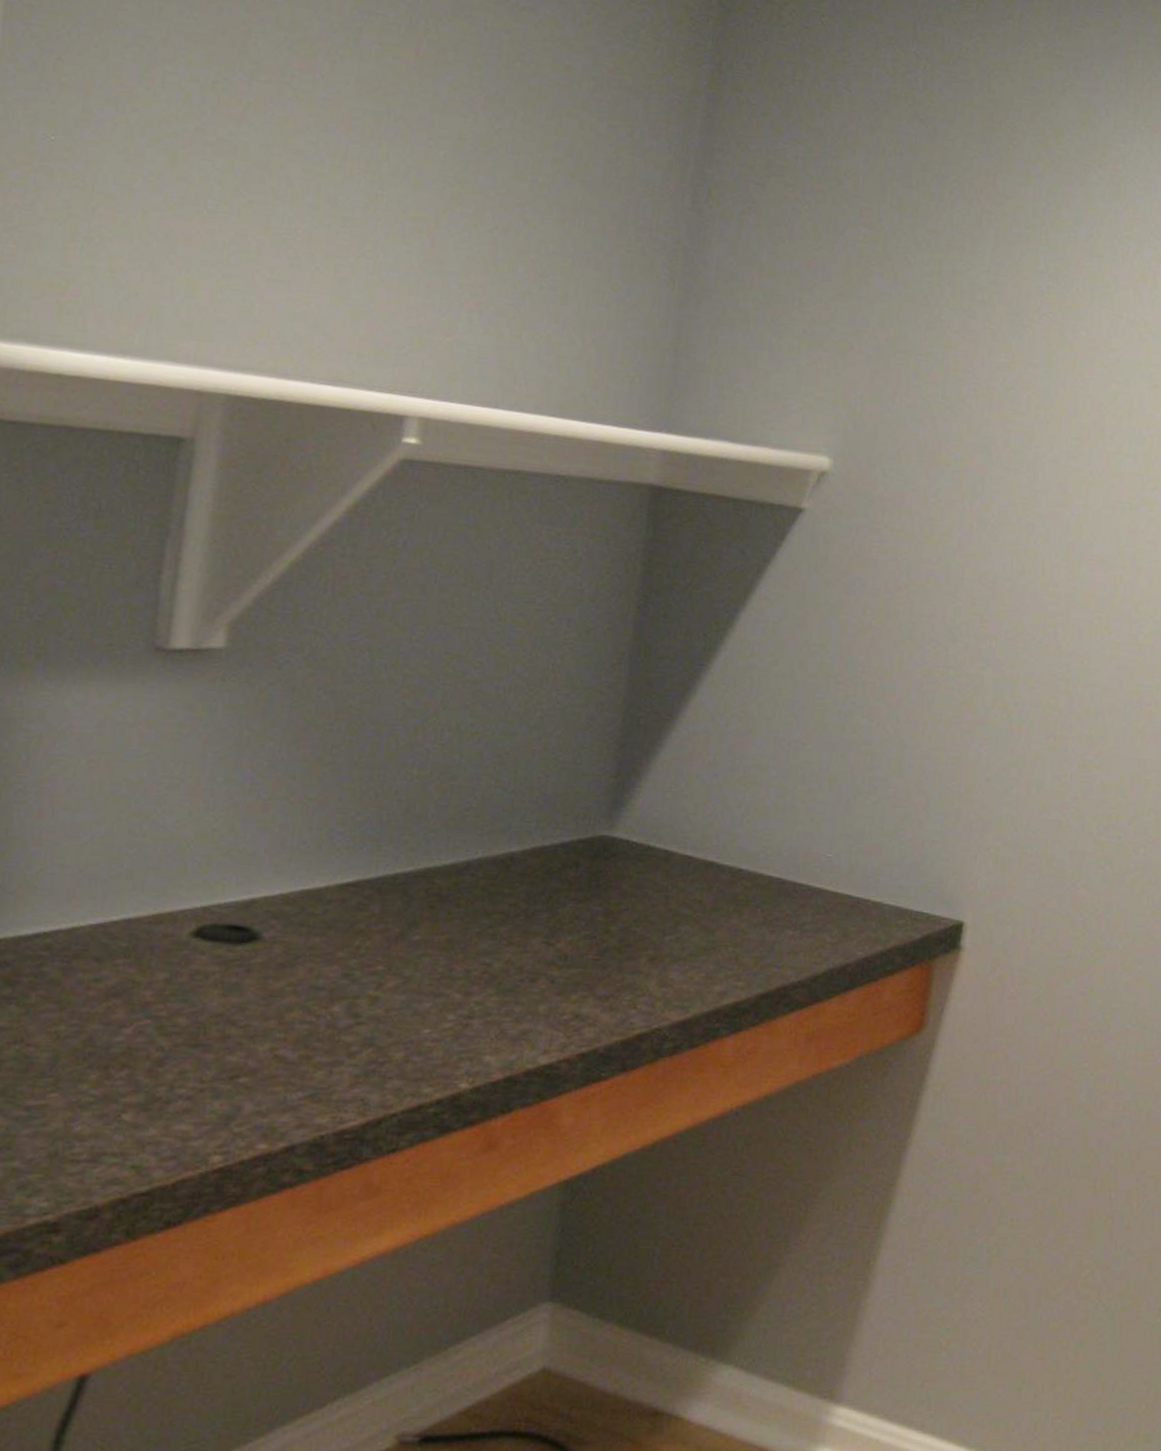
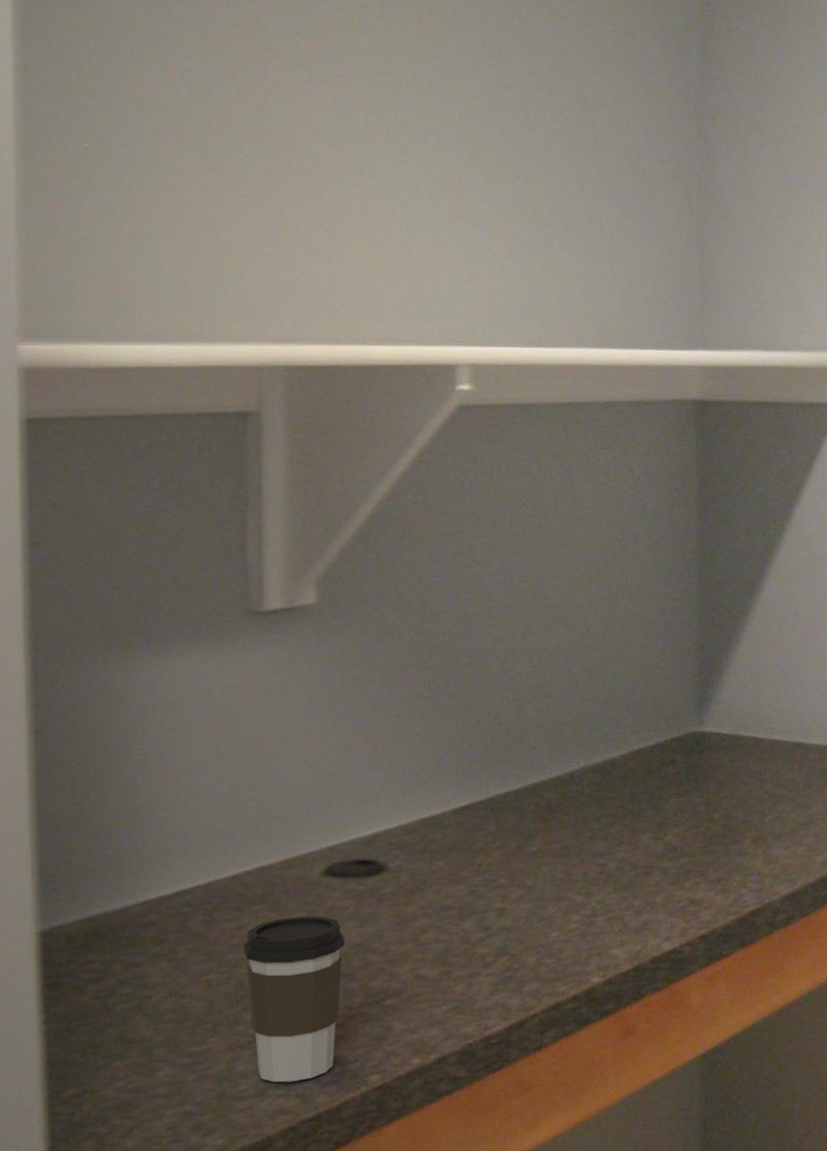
coffee cup: none [95,976,206,1152] -> present [244,915,344,1083]

